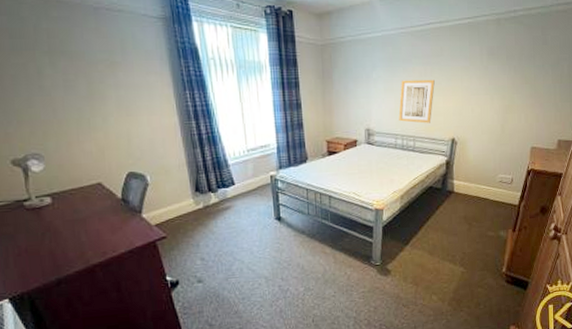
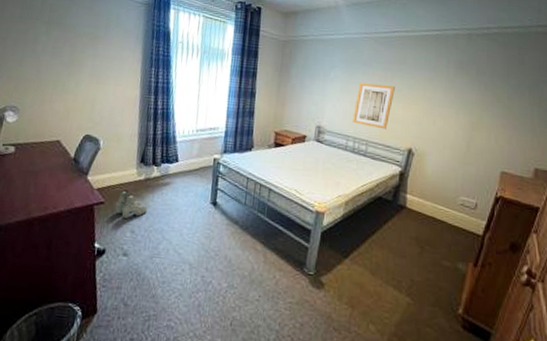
boots: none [179,221,213,249] -> present [115,190,148,220]

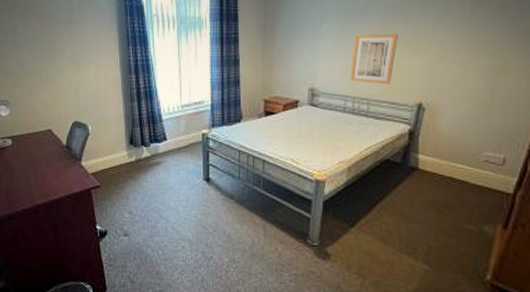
boots: present [115,190,148,220] -> none [111,173,142,201]

